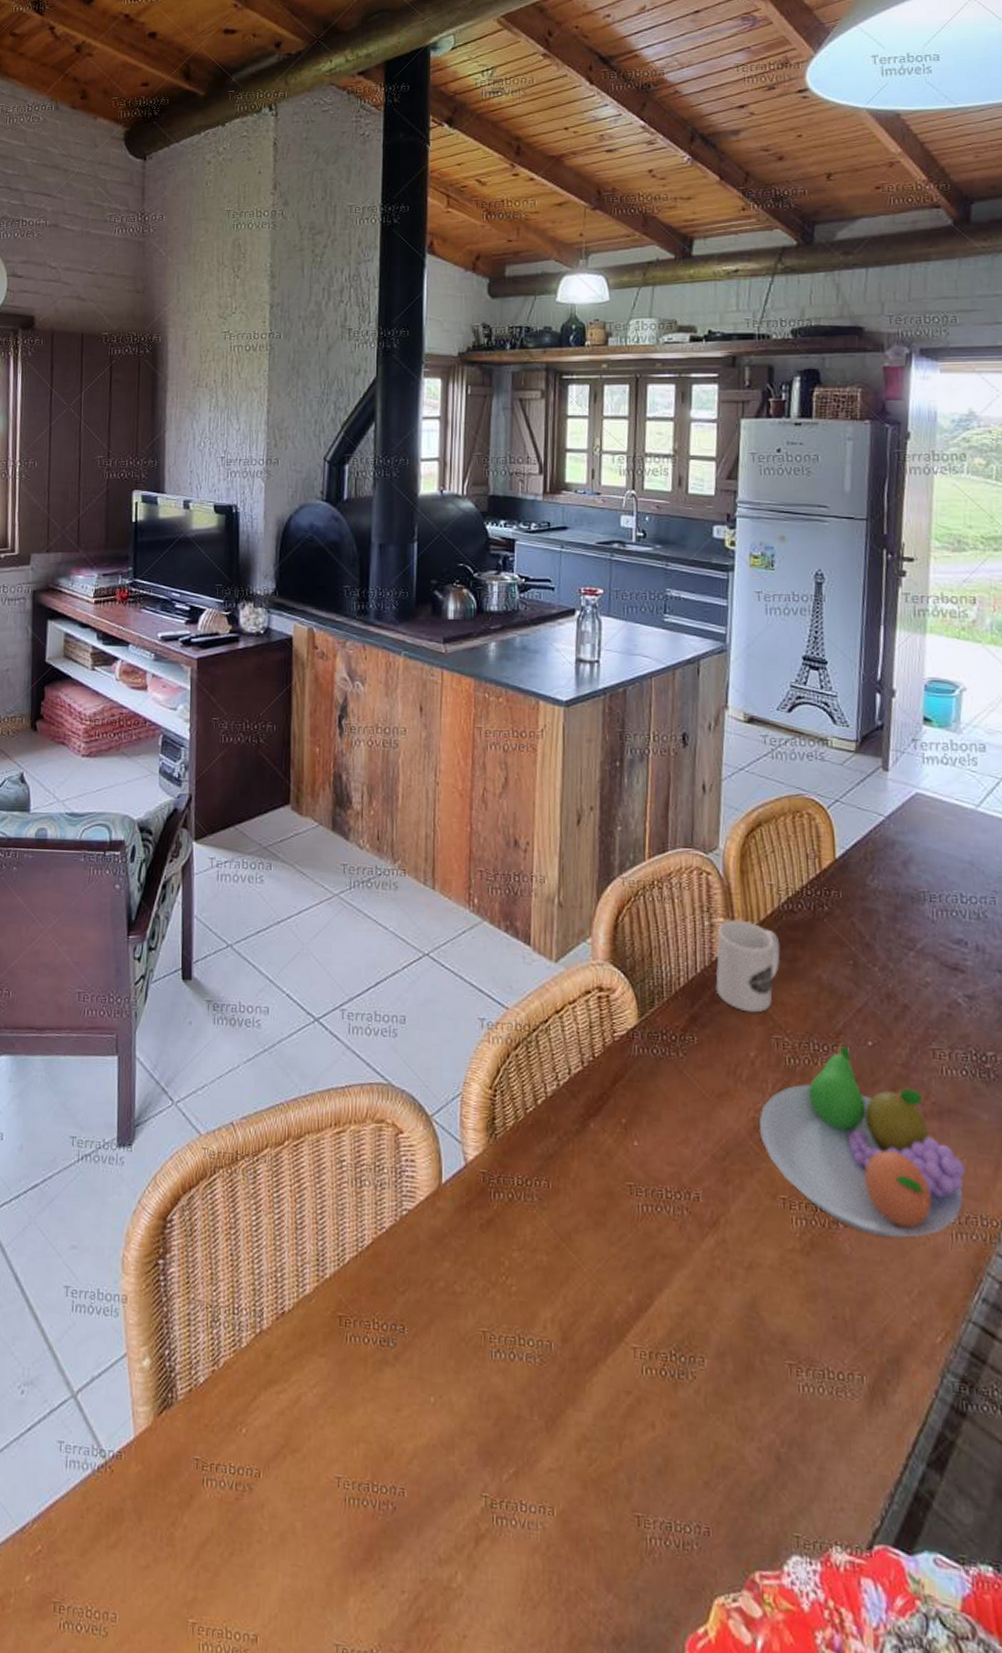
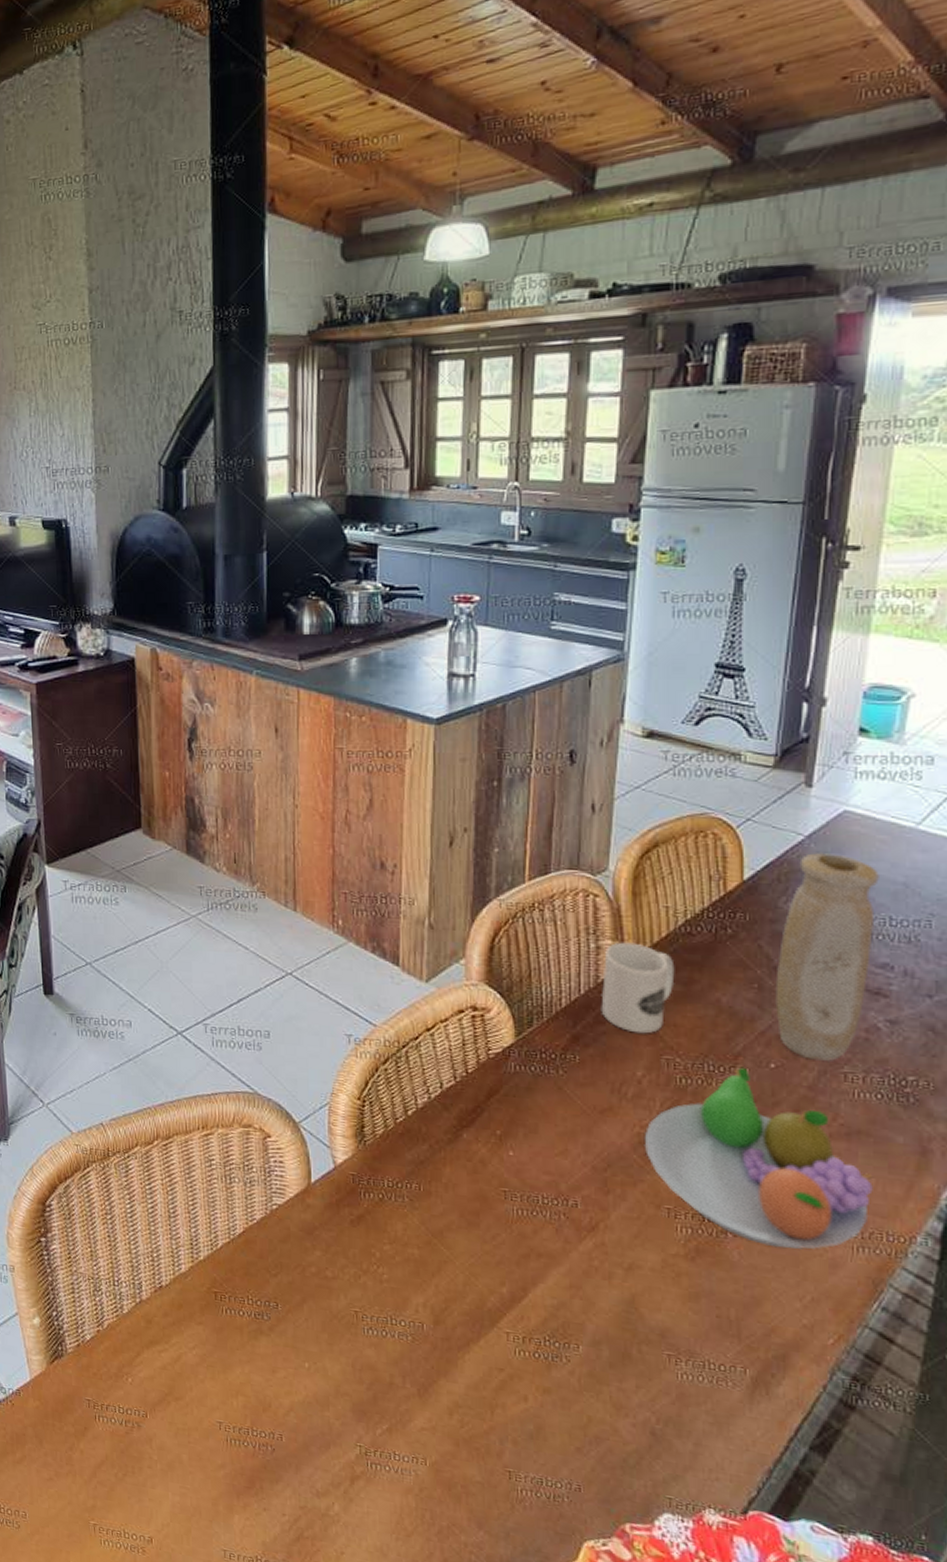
vase: none [868,832,949,1038] -> present [775,852,879,1061]

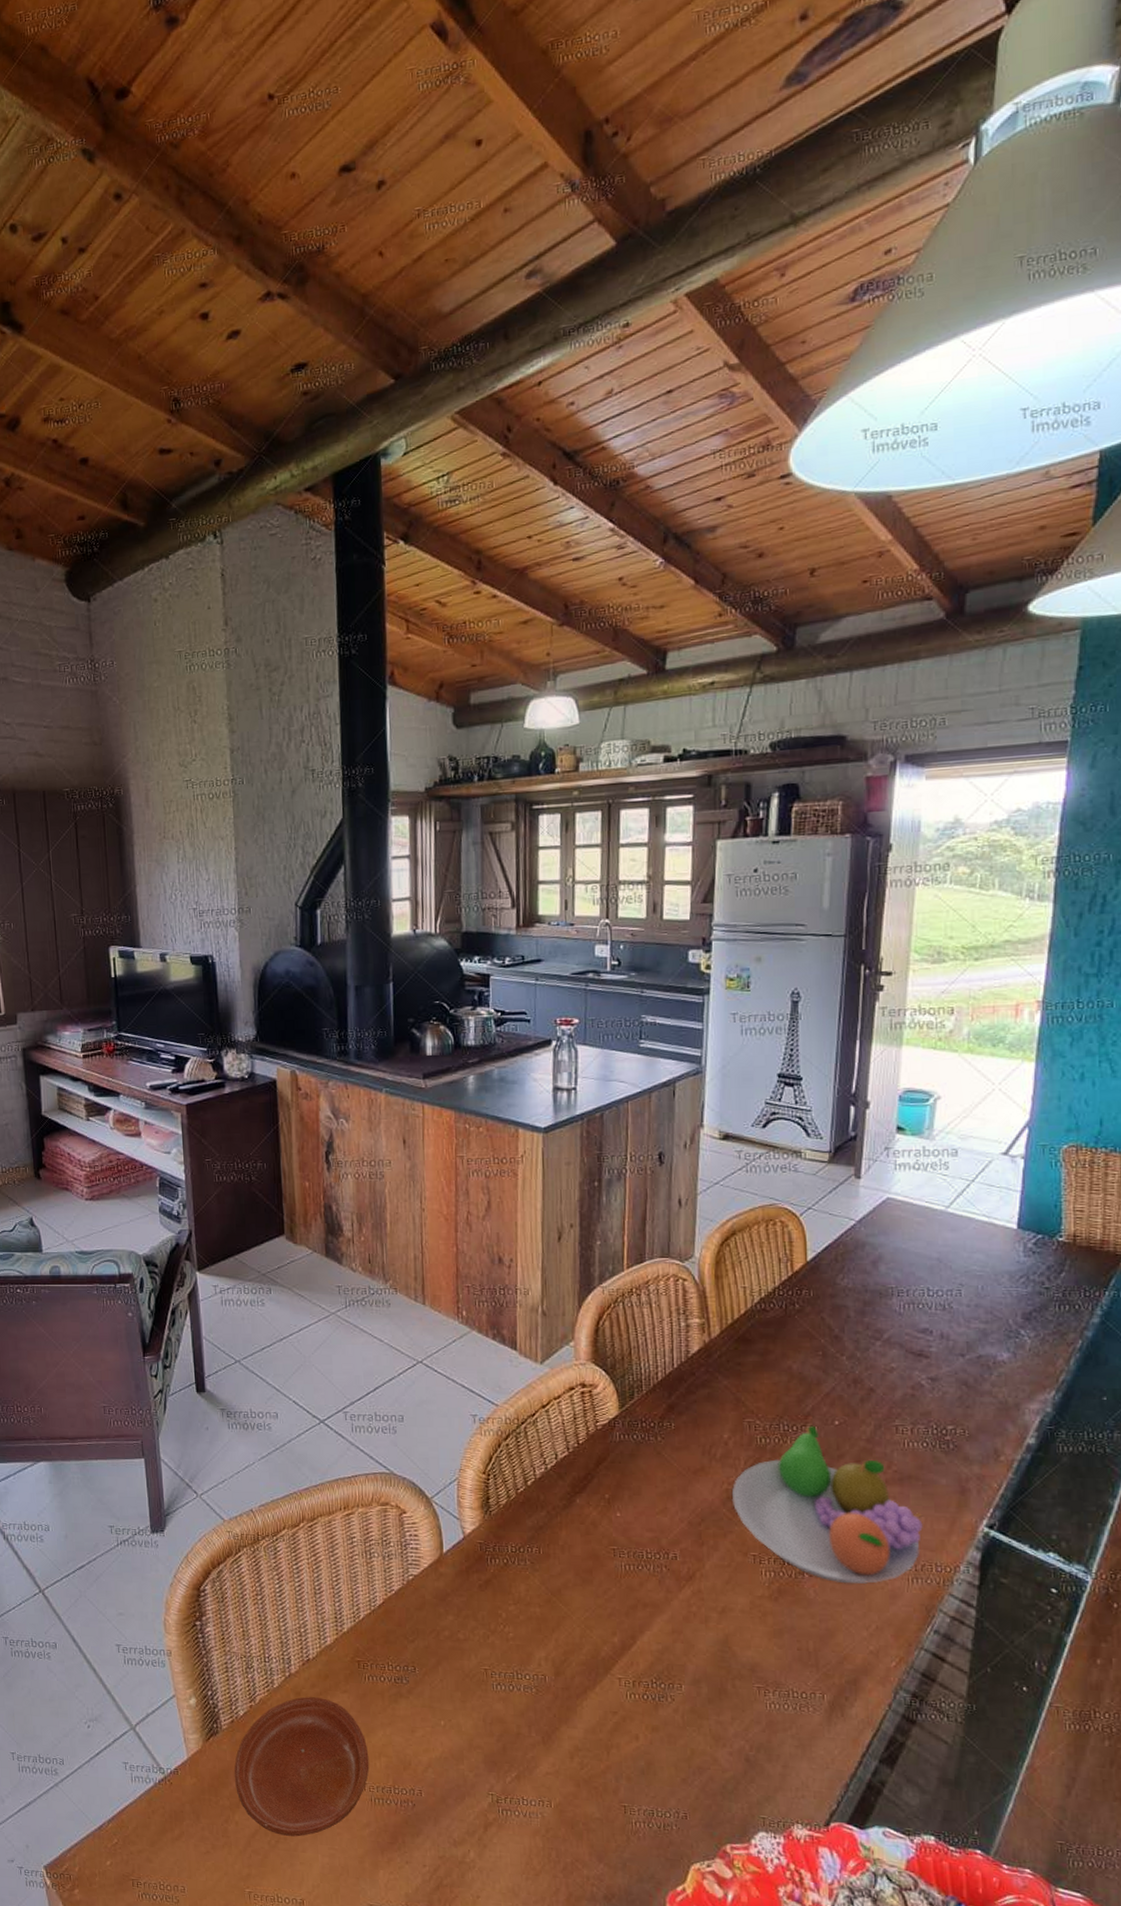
plate: none [79,1325,226,1472] -> present [234,1697,370,1837]
mug: present [601,942,675,1034] -> none [691,1320,753,1400]
vase: present [775,852,879,1061] -> none [836,1234,918,1416]

